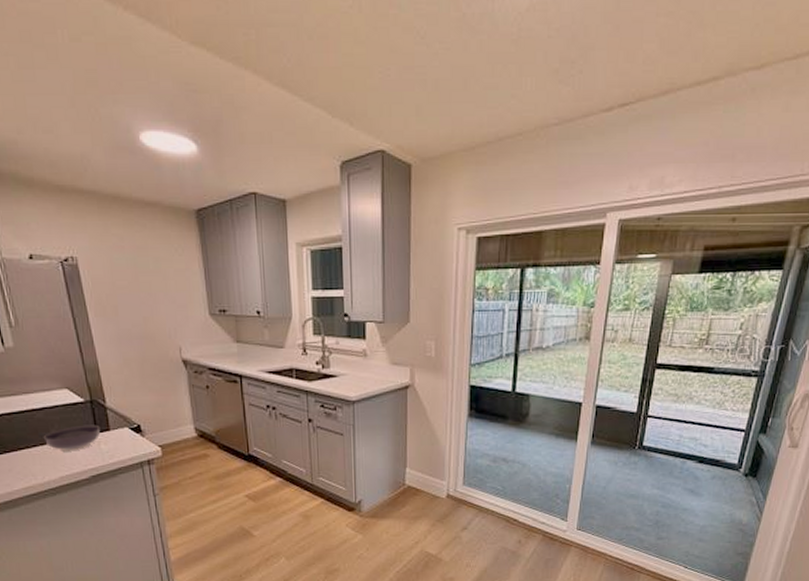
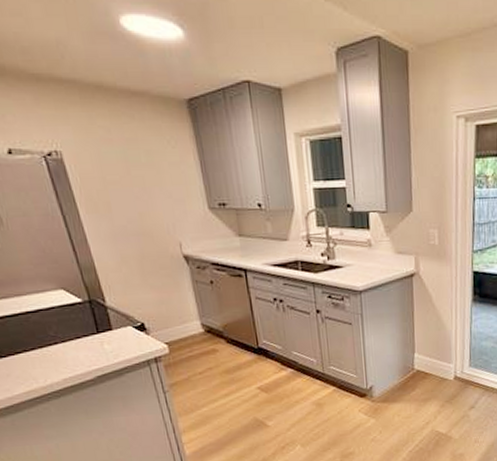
bowl: present [43,424,101,452] -> none [41,325,103,353]

